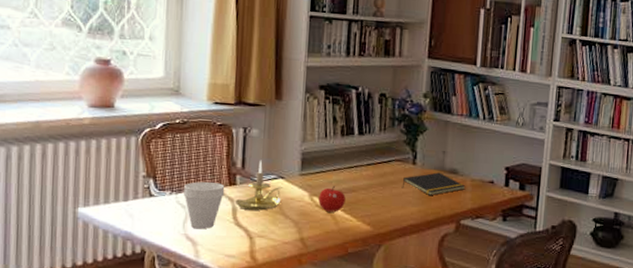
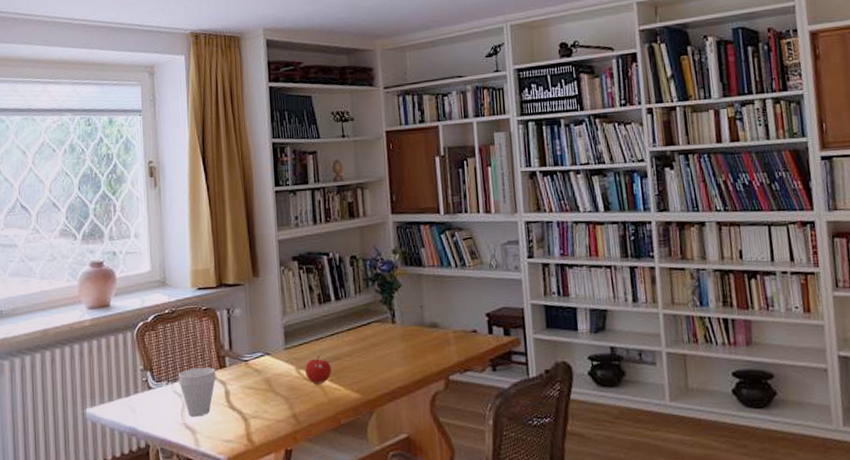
candle holder: present [235,160,284,211] -> none [226,339,271,392]
notepad: present [401,172,466,195] -> none [384,328,449,353]

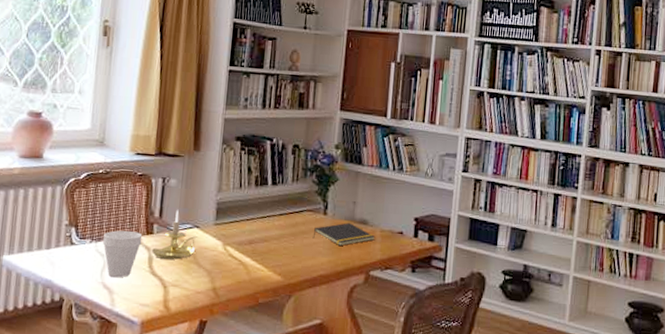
candle holder: none [226,339,271,392] -> present [151,209,198,260]
fruit: present [305,355,331,384] -> none [231,235,258,262]
notepad: none [384,328,449,353] -> present [312,223,376,246]

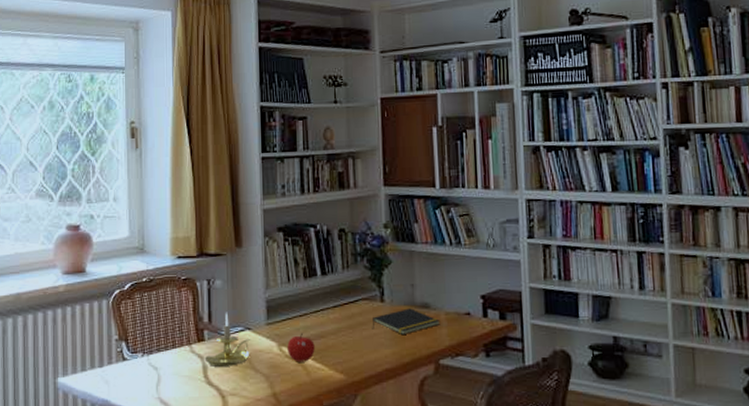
cup: present [103,230,143,278] -> none [155,339,194,392]
fruit: none [231,235,258,262] -> present [287,333,315,362]

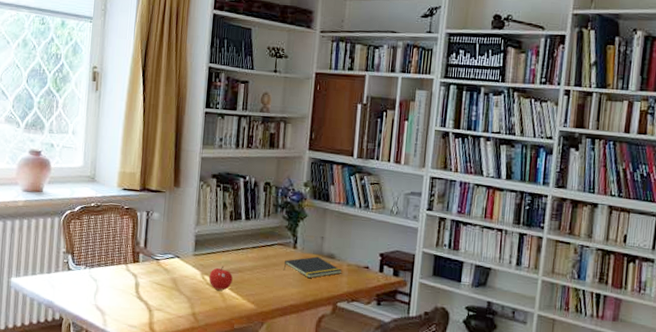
candle holder: present [204,312,251,367] -> none [137,240,179,286]

